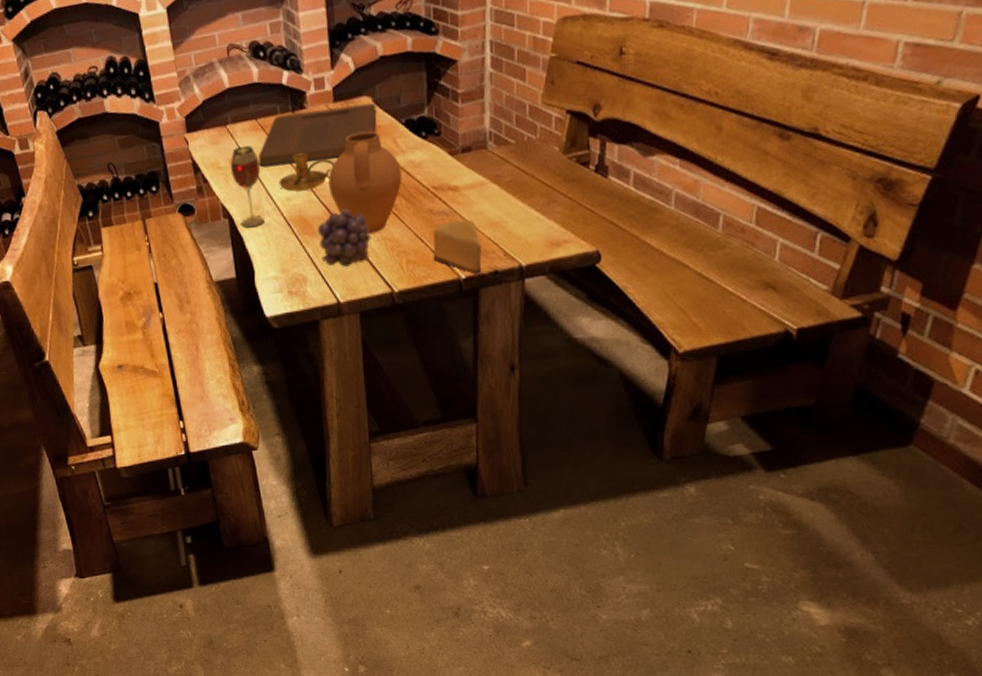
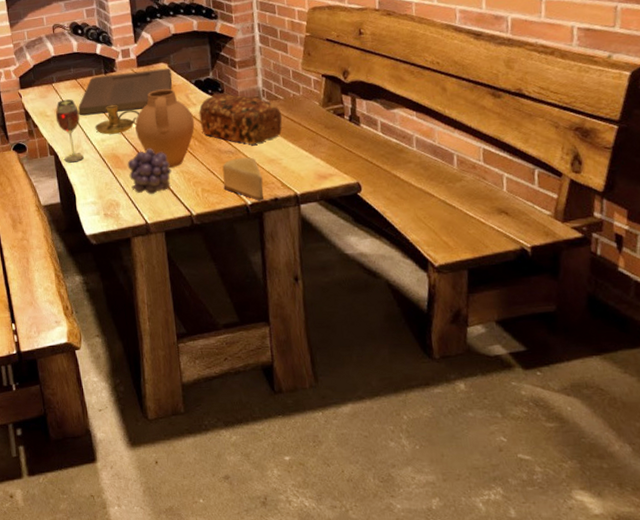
bread loaf: none [408,137,512,204] -> present [198,93,283,145]

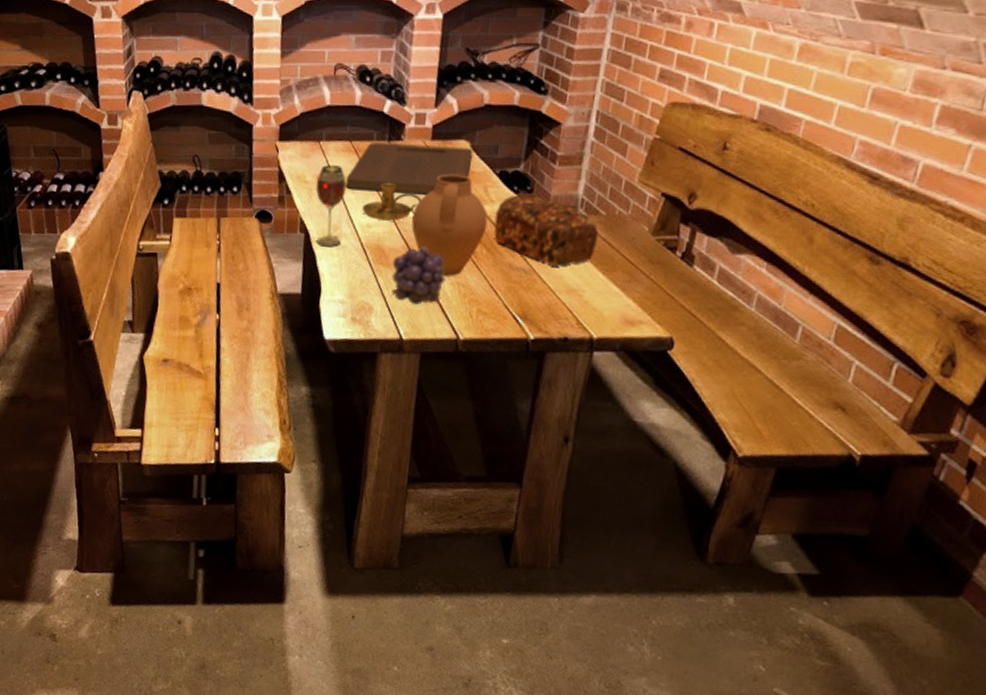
cheese: present [222,157,264,201] -> none [504,279,556,338]

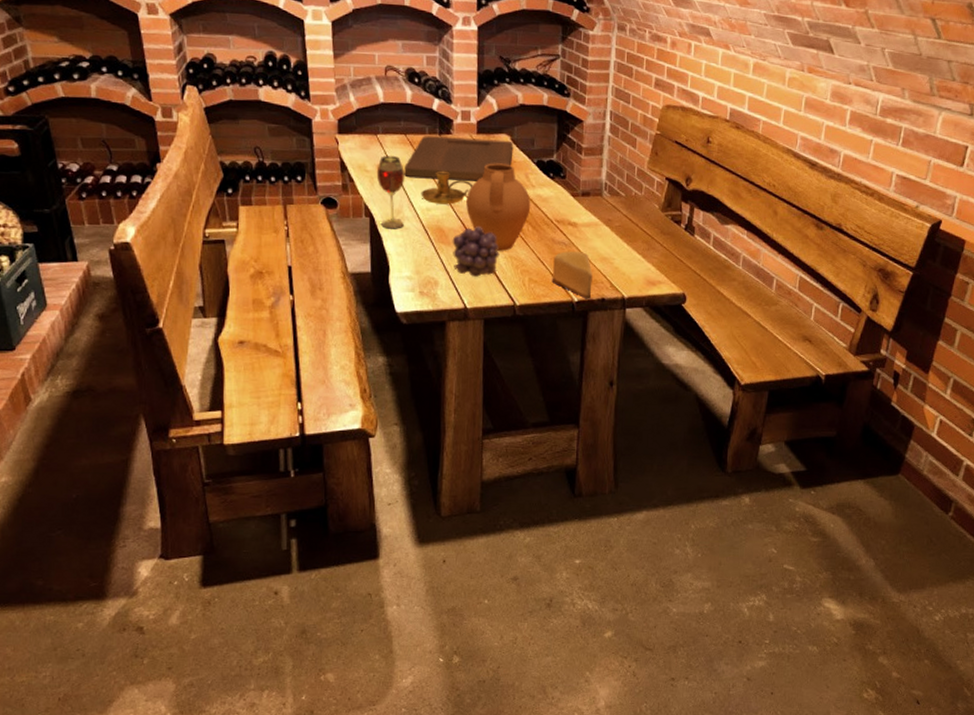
bread loaf: present [493,193,599,266] -> none [536,179,621,239]
cheese: none [504,279,556,338] -> present [552,251,593,299]

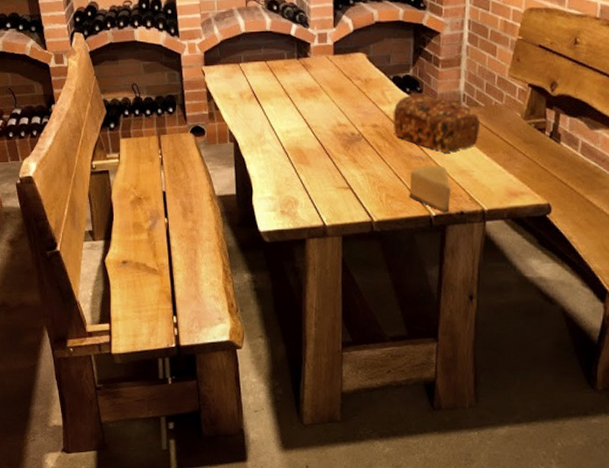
wineglass: present [376,156,405,229] -> none [239,83,266,153]
cutting board: present [404,136,514,181] -> none [265,59,370,103]
candlestick: present [421,170,473,205] -> none [281,93,331,126]
grapes: present [452,226,500,277] -> none [311,146,357,195]
jug: present [466,163,531,251] -> none [324,82,388,168]
bread loaf: none [536,179,621,239] -> present [393,94,481,153]

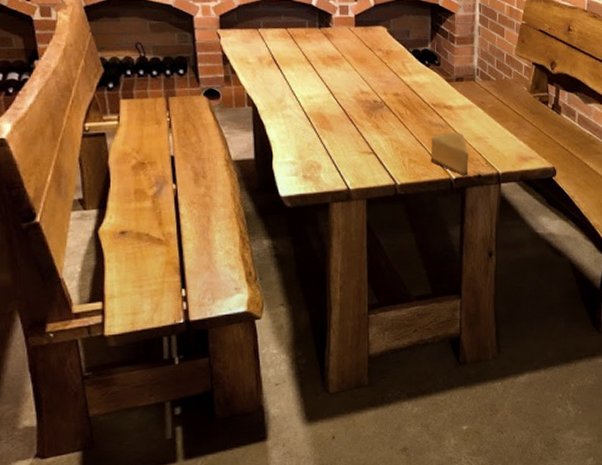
bread loaf: present [393,94,481,153] -> none [413,66,493,121]

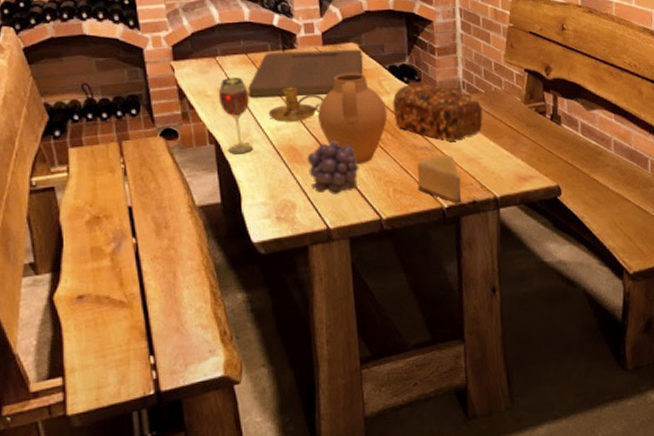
wineglass: none [258,48,287,117] -> present [218,77,253,155]
cutting board: none [286,29,390,70] -> present [248,49,363,98]
candlestick: none [302,61,353,92] -> present [268,87,324,123]
grapes: none [333,112,380,159] -> present [306,141,360,195]
jug: none [346,53,408,134] -> present [318,72,388,164]
bread loaf: none [413,66,493,121] -> present [392,82,483,141]

